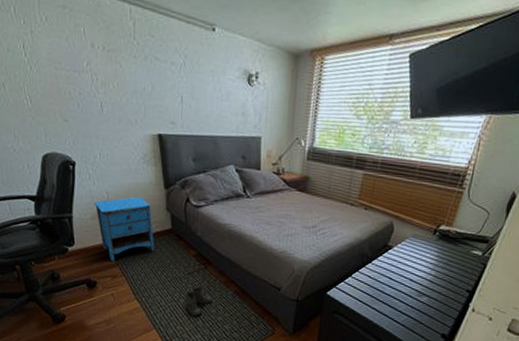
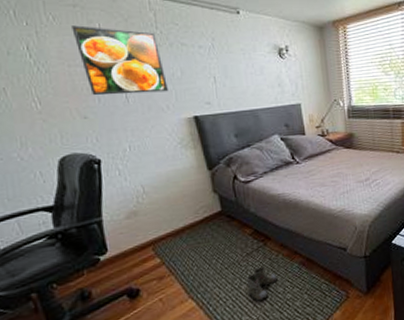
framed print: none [60,28,138,106] -> present [71,25,168,95]
nightstand: present [94,196,155,262] -> none [128,184,206,262]

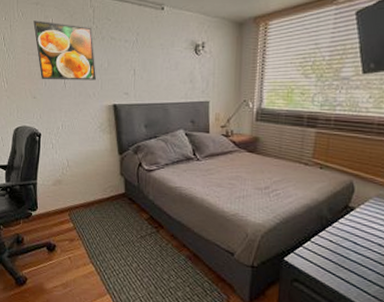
boots: present [247,265,278,301] -> none [137,250,165,282]

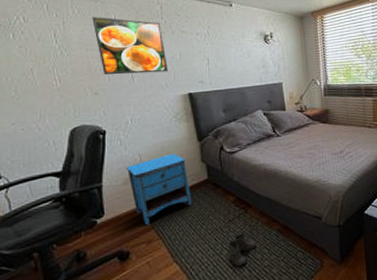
nightstand: none [56,163,110,226] -> present [126,153,193,226]
boots: none [137,250,165,282] -> present [228,232,257,267]

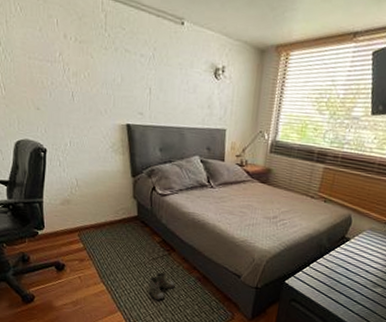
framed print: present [92,17,168,75] -> none [34,18,108,96]
nightstand: present [126,153,193,226] -> none [64,184,122,246]

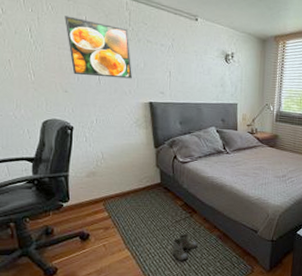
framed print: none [34,18,108,96] -> present [65,16,132,79]

